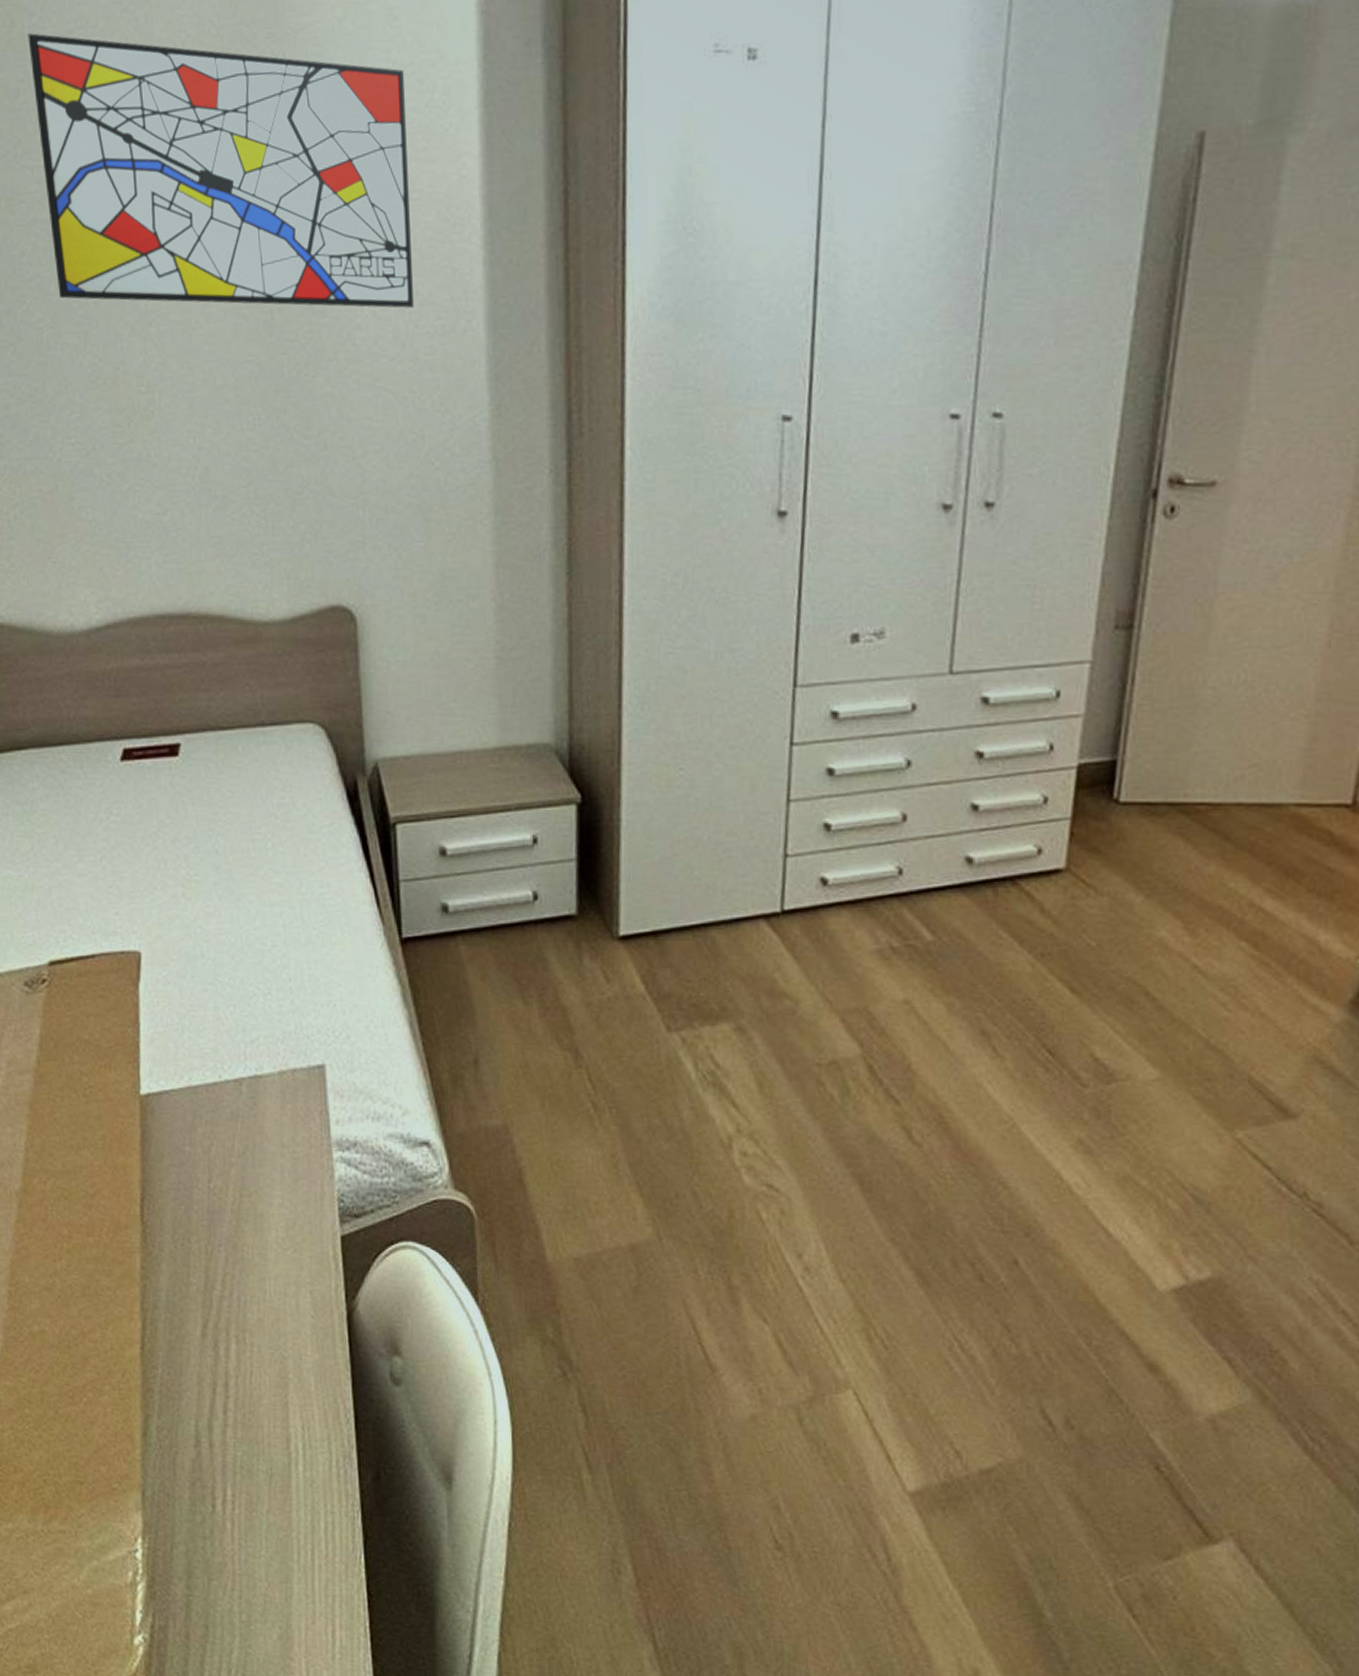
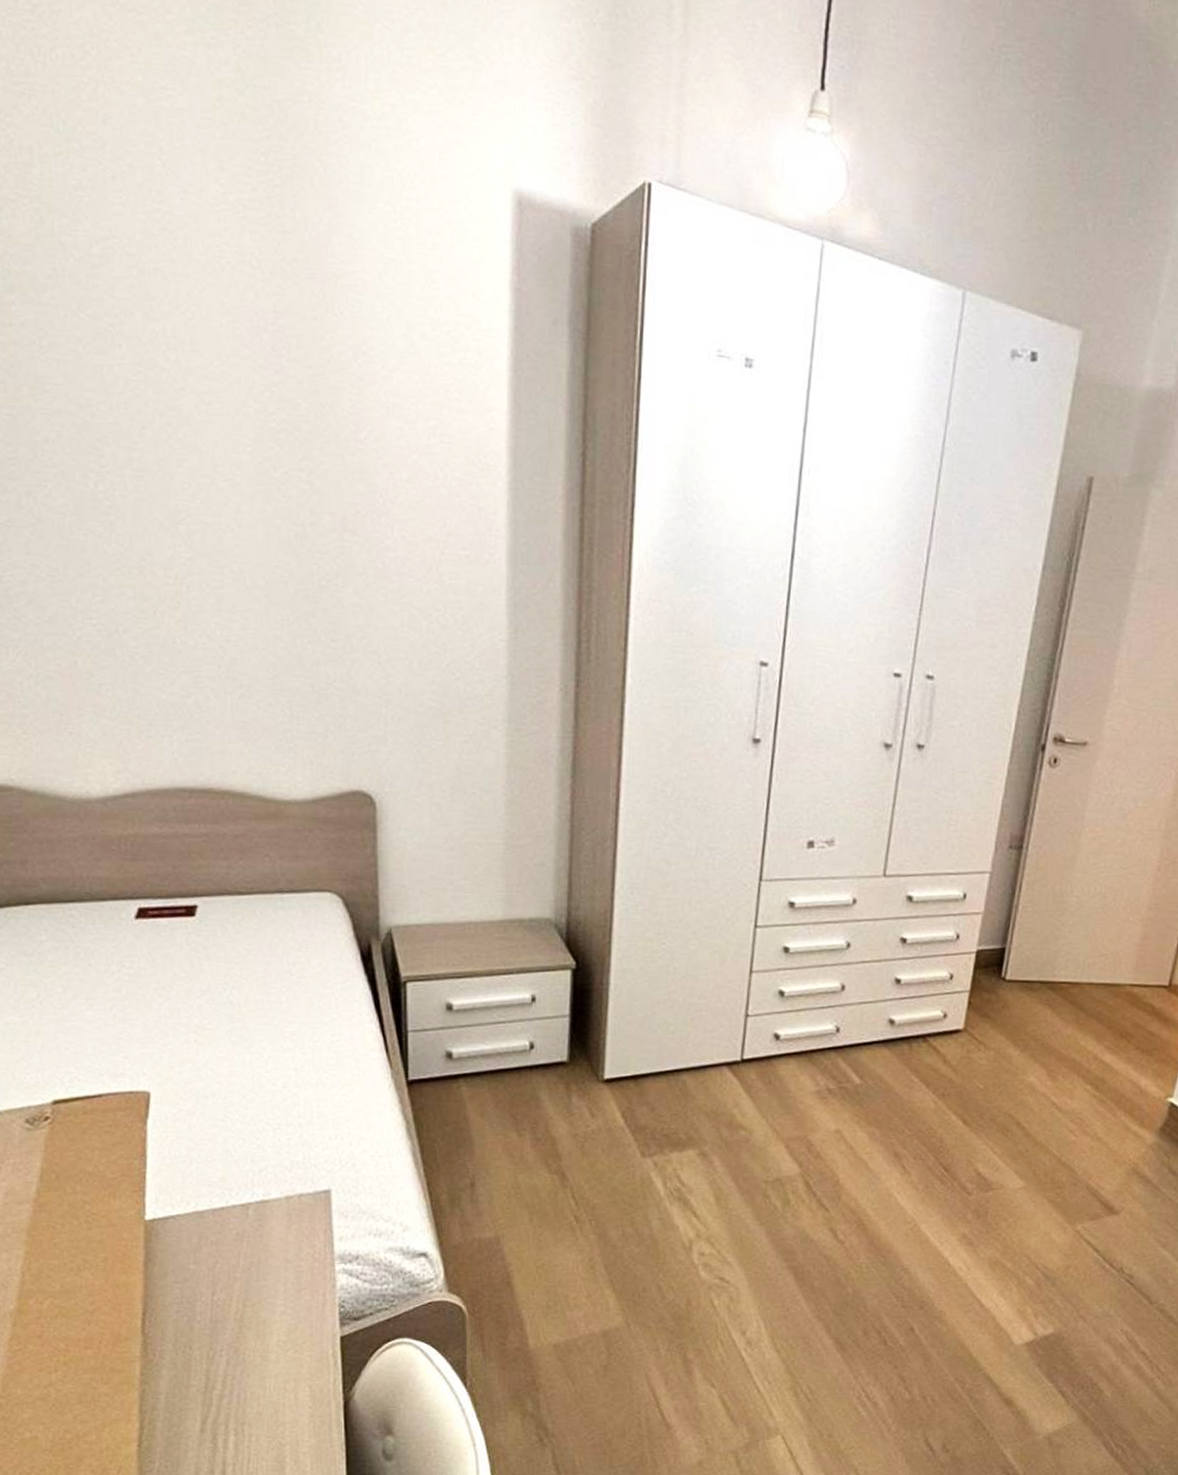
wall art: present [28,33,414,308] -> none [58,233,441,537]

